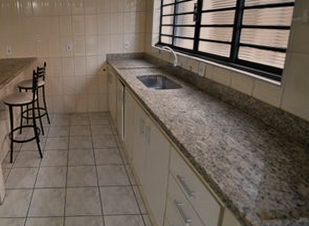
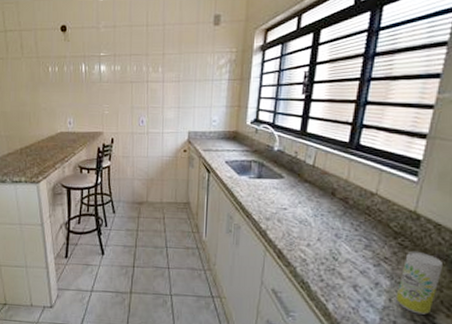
beverage can: none [269,138,302,186] -> present [395,250,444,315]

